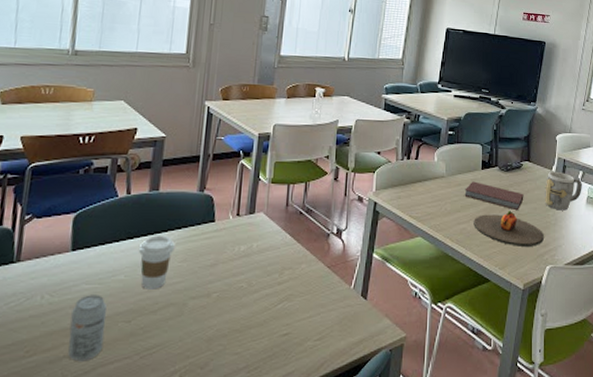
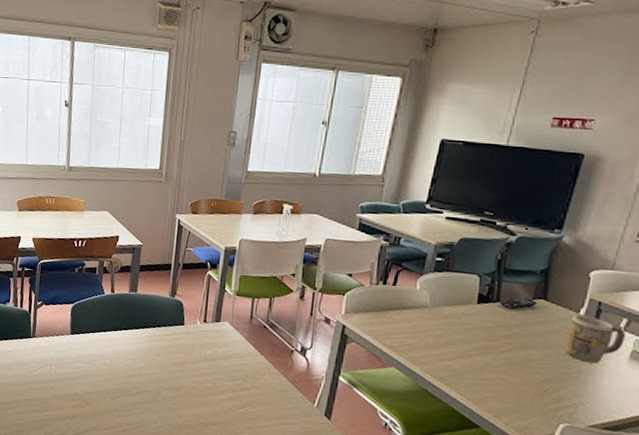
beverage can: present [68,294,107,362] -> none [70,371,97,424]
coffee cup: present [139,235,175,289] -> none [121,330,150,376]
book: present [464,181,524,211] -> none [452,315,534,355]
plate: present [474,211,544,246] -> none [462,353,559,399]

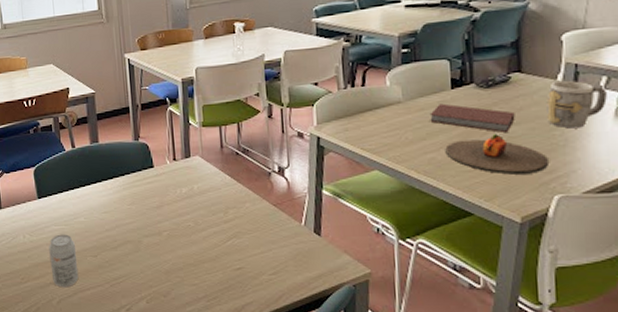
beverage can: none [70,371,97,424] -> present [49,234,79,288]
book: none [452,315,534,355] -> present [429,103,515,133]
plate: none [462,353,559,399] -> present [445,134,548,175]

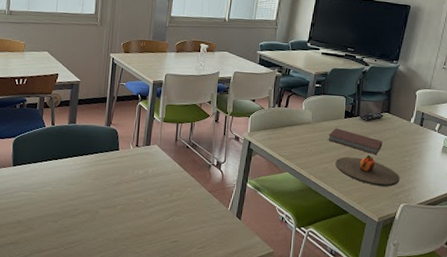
beverage can: present [49,234,79,288] -> none [12,199,40,248]
mug: present [546,80,607,129] -> none [402,122,439,158]

